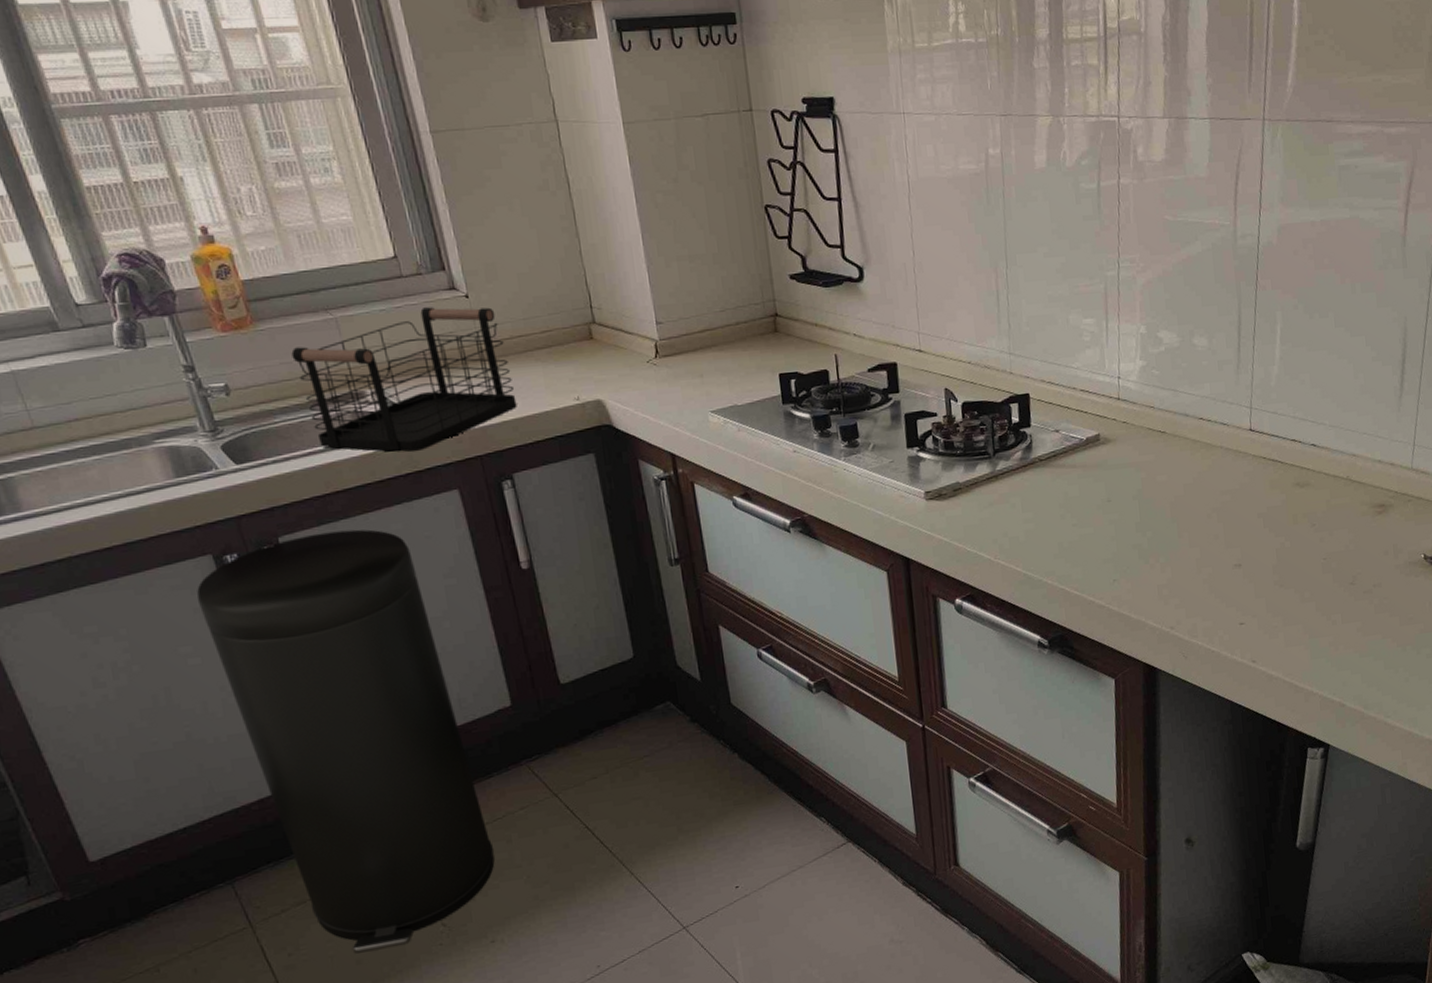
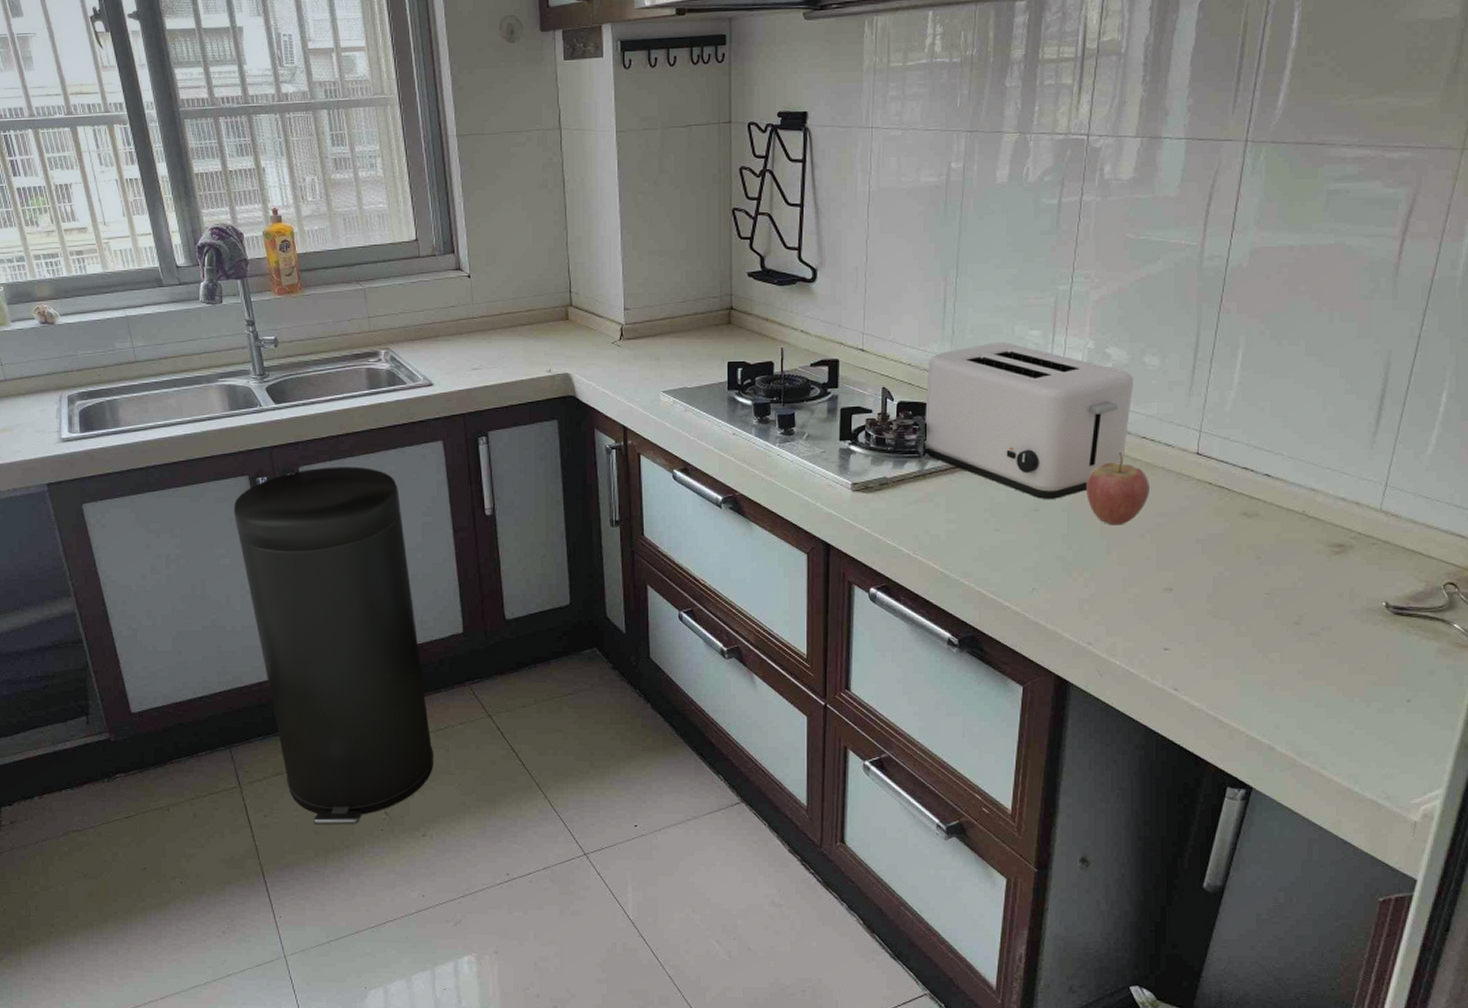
dish rack: present [291,307,517,453] -> none [327,284,499,406]
toaster: none [988,333,1187,489] -> present [924,342,1134,499]
fruit: none [1153,435,1212,509] -> present [1087,452,1150,526]

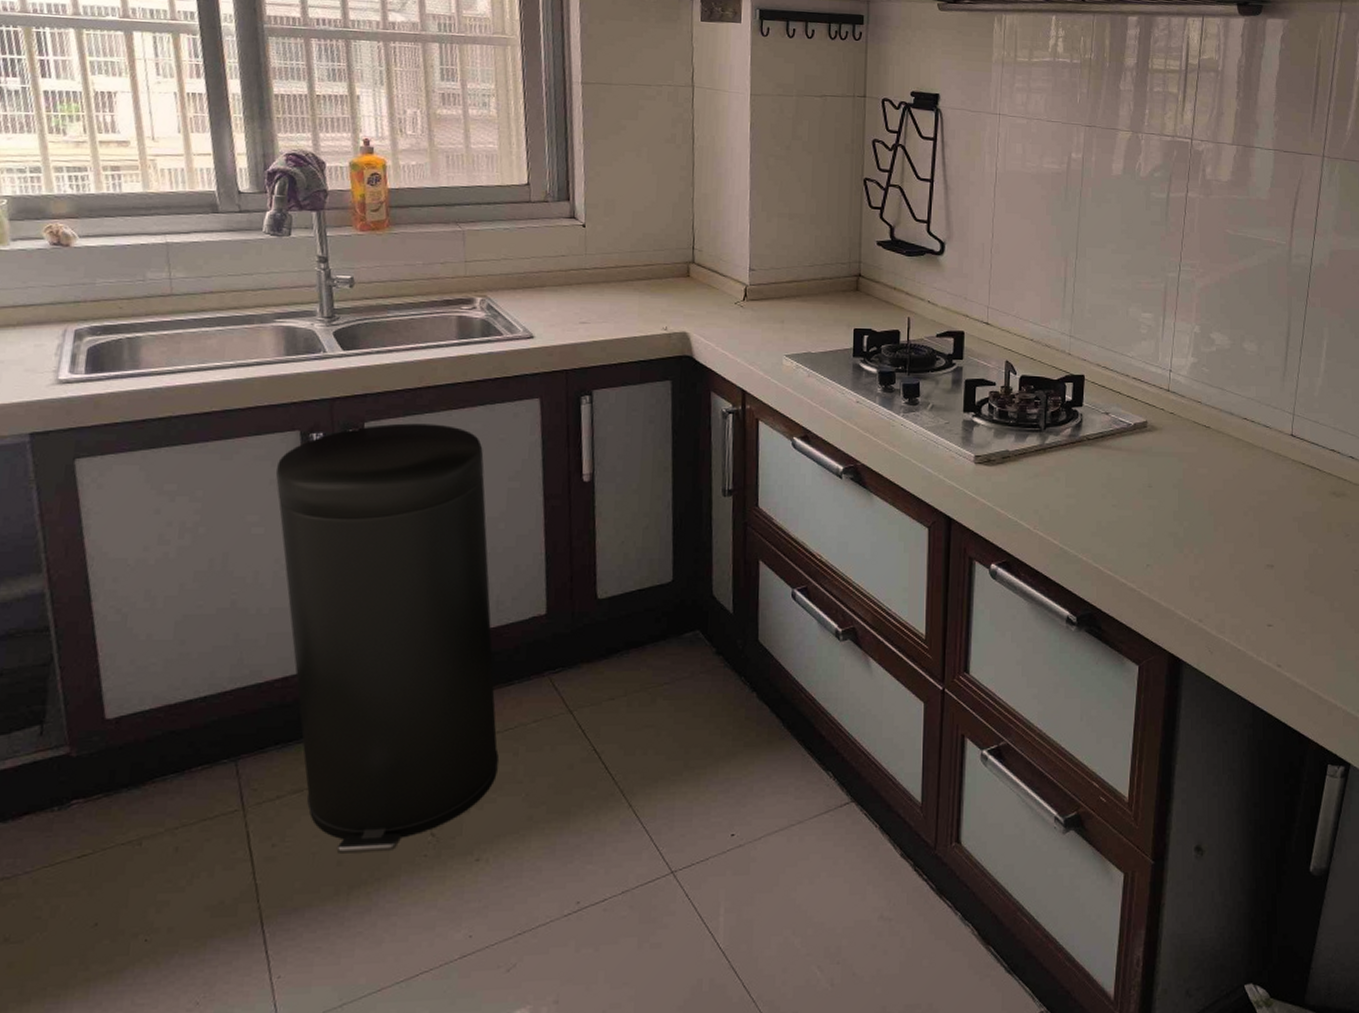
toaster: present [924,342,1134,499] -> none [1045,322,1236,476]
fruit: present [1087,452,1150,526] -> none [1195,432,1251,503]

